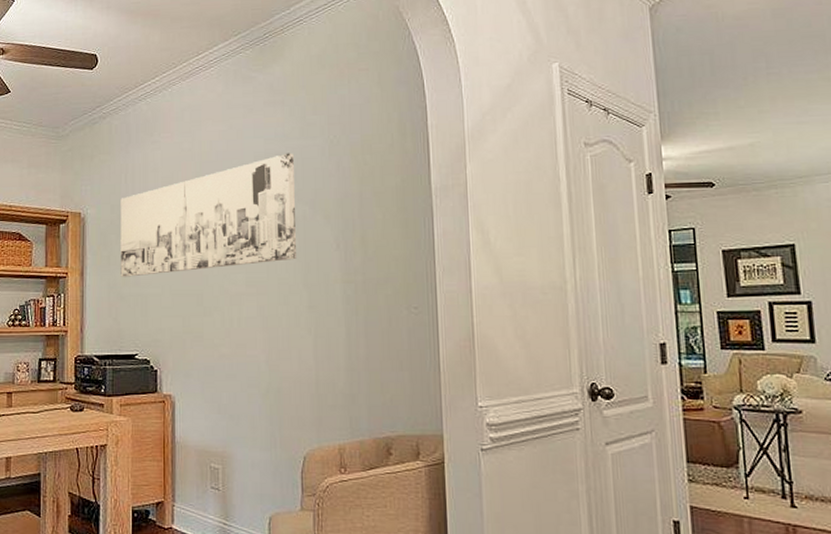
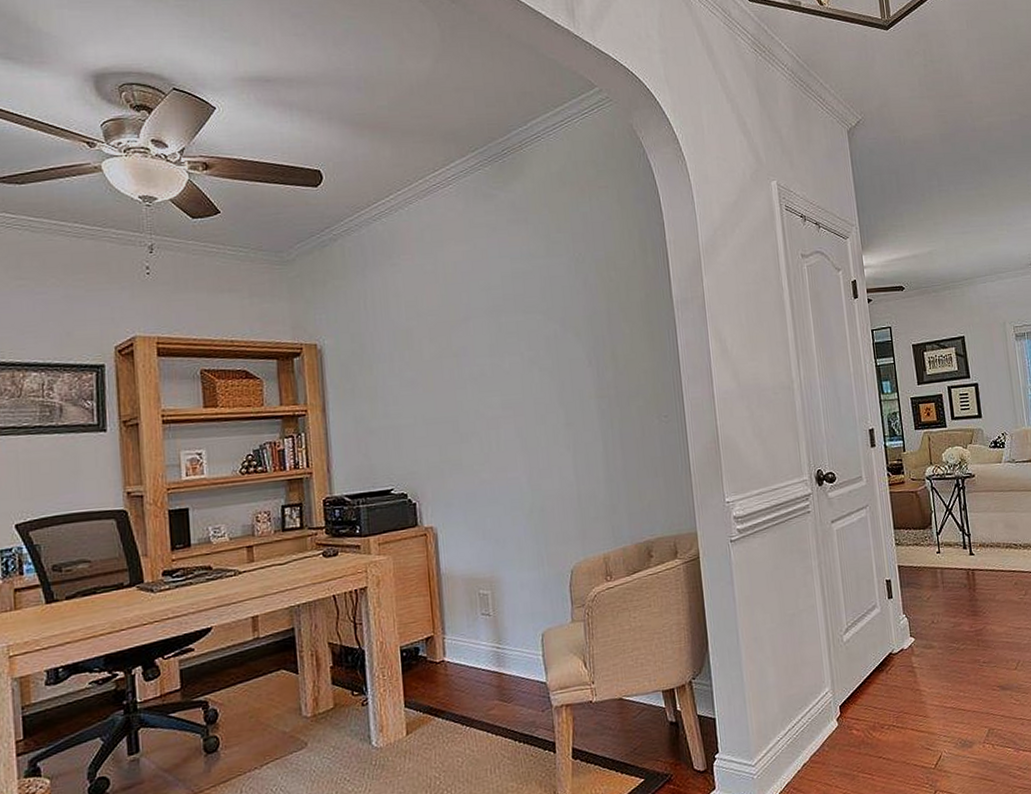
wall art: present [120,153,297,277] -> none [361,271,552,410]

